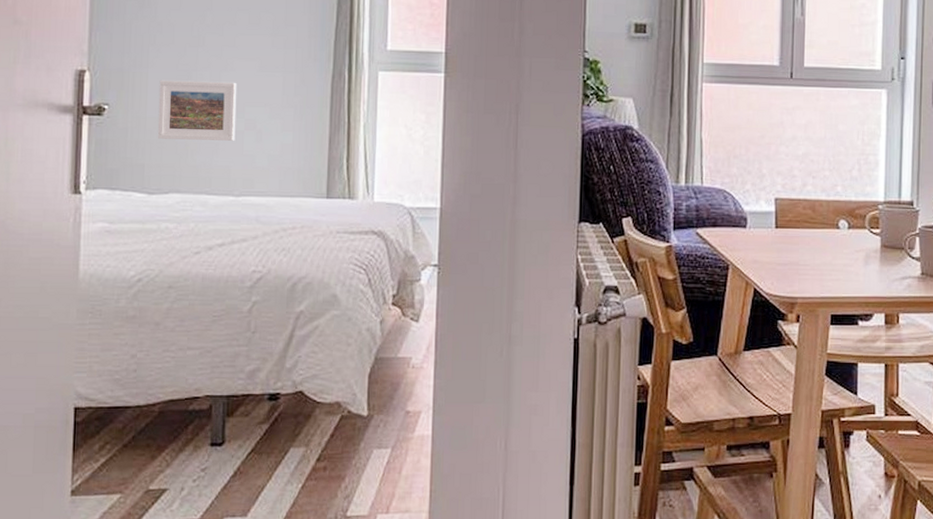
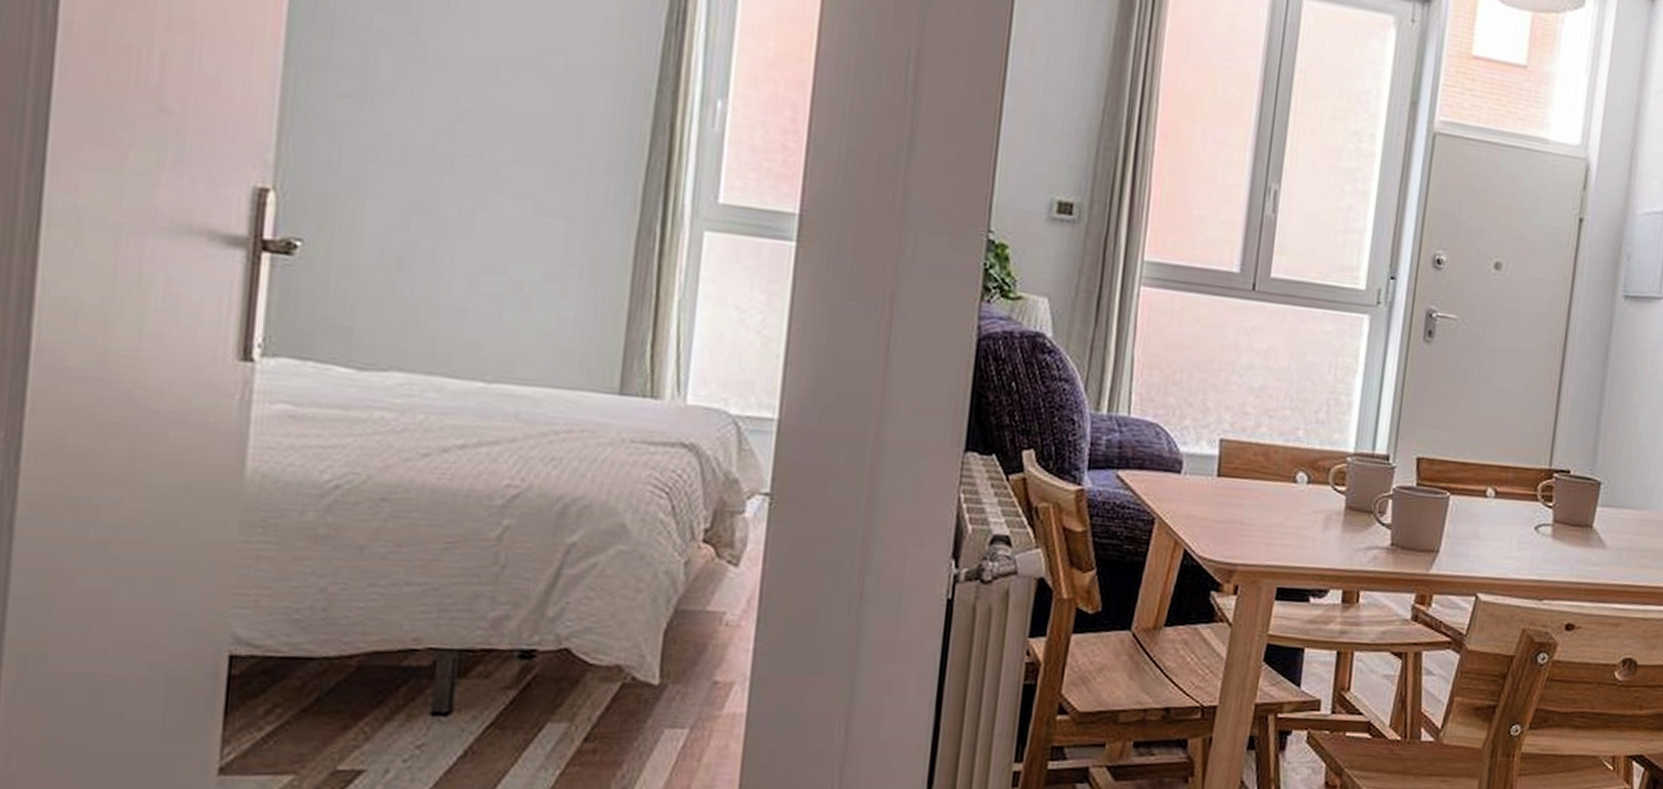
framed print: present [157,80,237,141] -> none [374,213,499,307]

